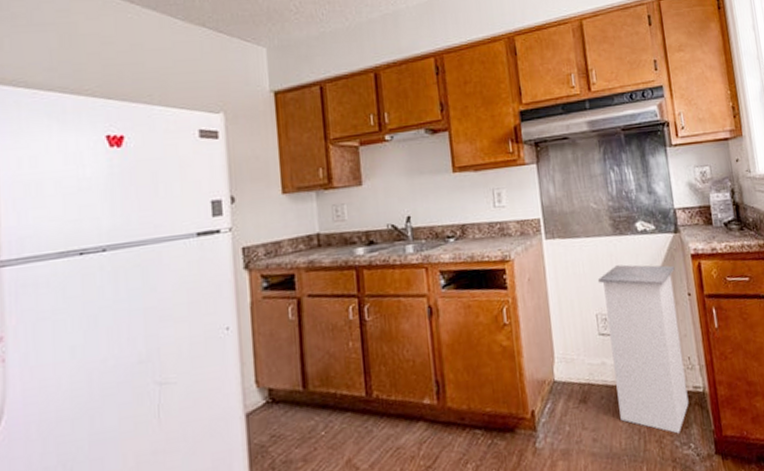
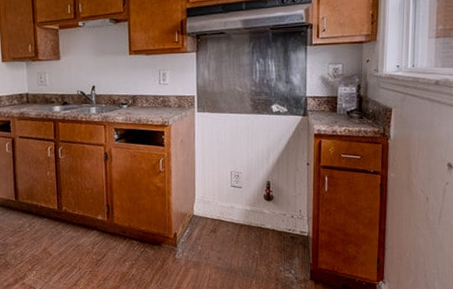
trash can: present [597,264,689,434] -> none [235,137,299,262]

